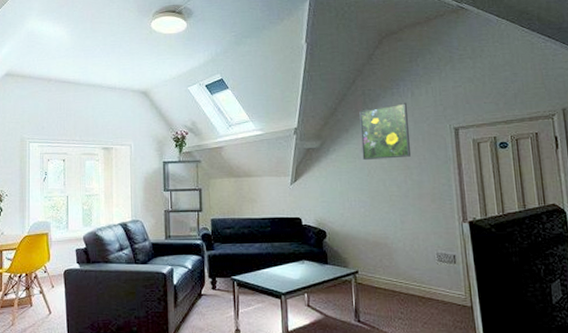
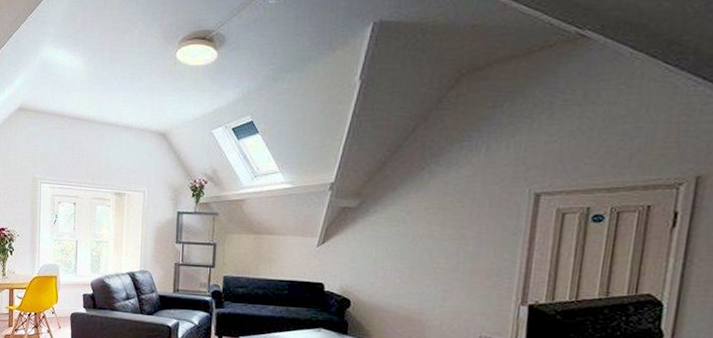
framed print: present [359,102,411,160] -> none [408,158,477,226]

